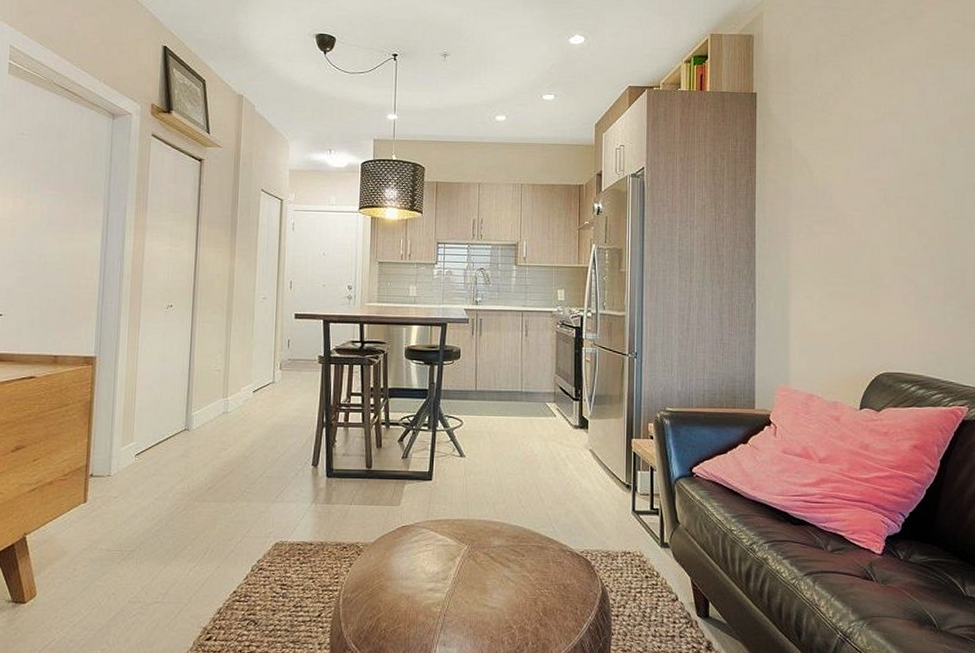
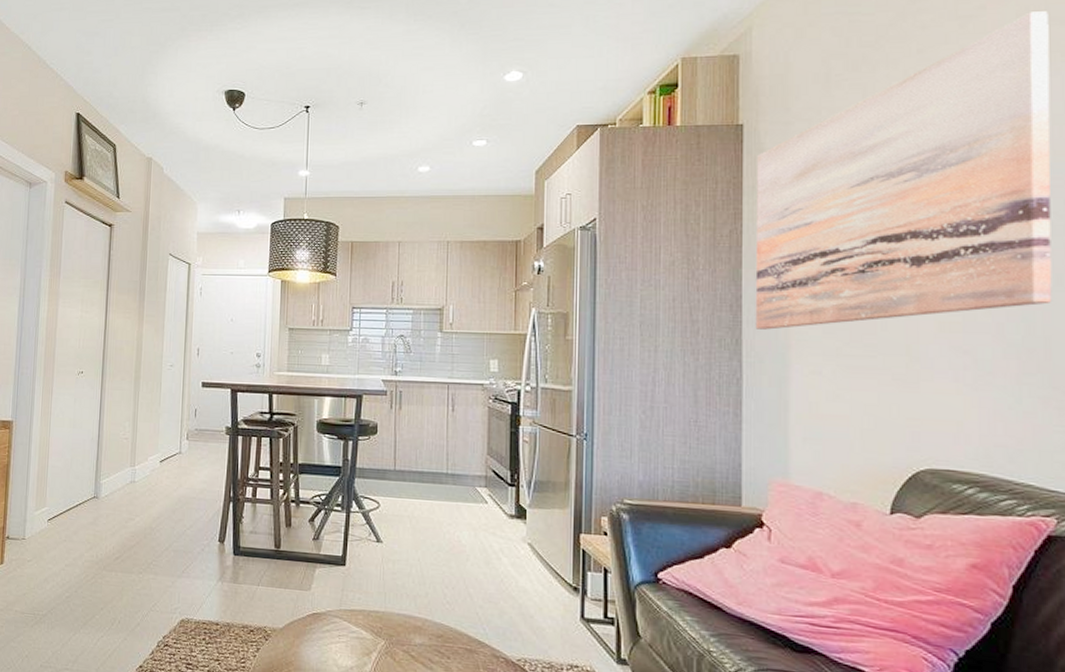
wall art: none [765,18,966,263] -> present [755,11,1052,330]

